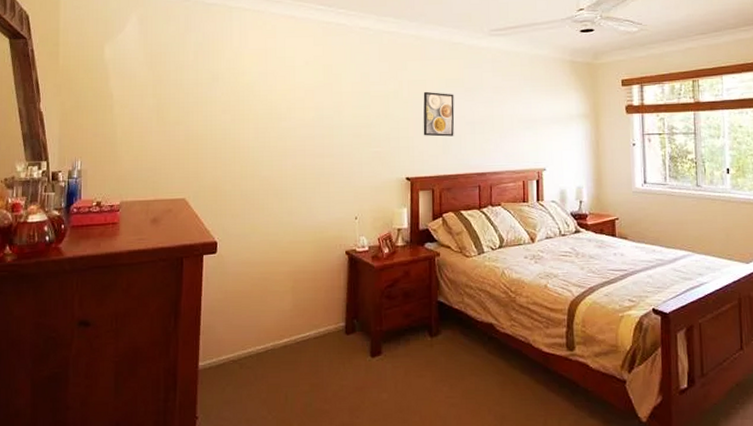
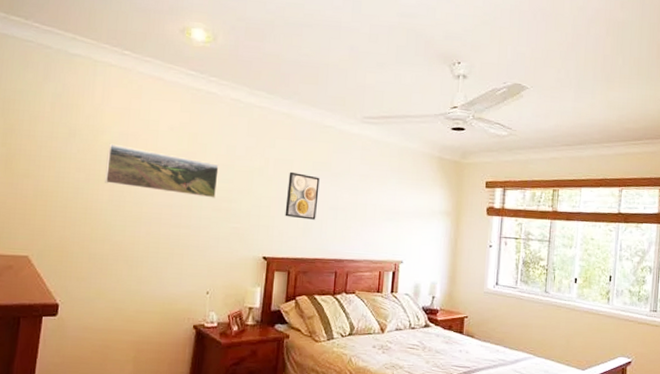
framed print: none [249,83,355,126] -> present [105,143,219,198]

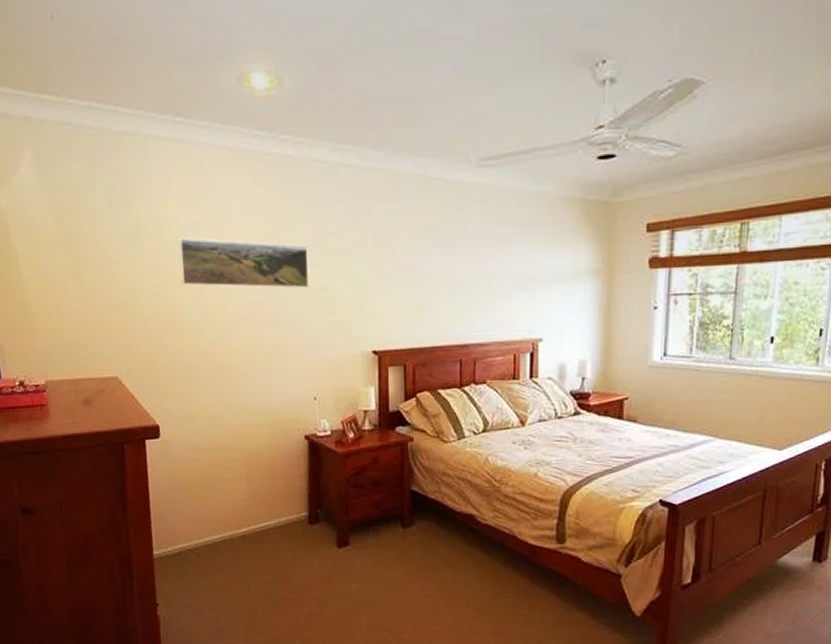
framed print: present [285,171,320,220] -> none [392,243,431,301]

